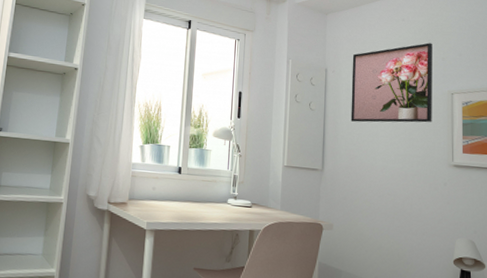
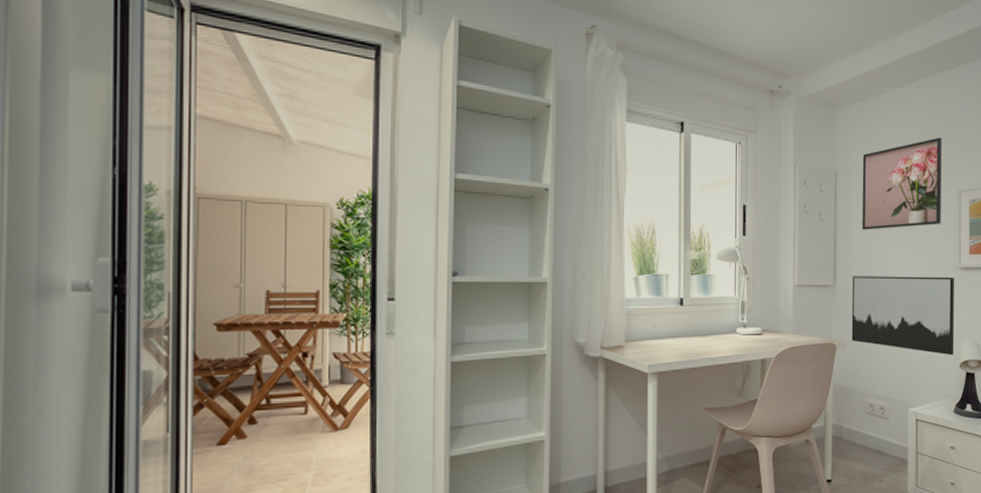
wall art: none [338,163,448,251] -> present [851,276,955,356]

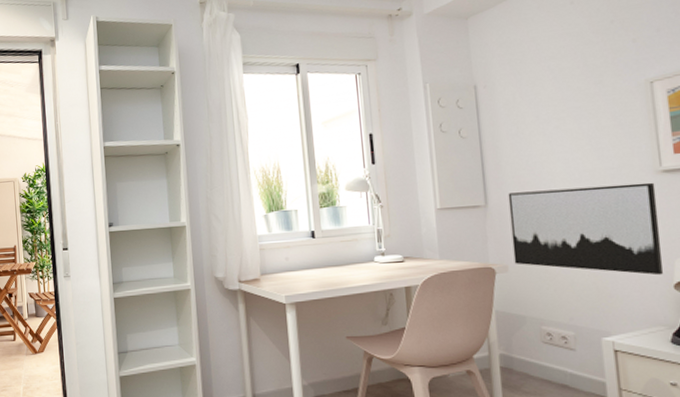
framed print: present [862,137,942,230] -> none [508,23,627,142]

